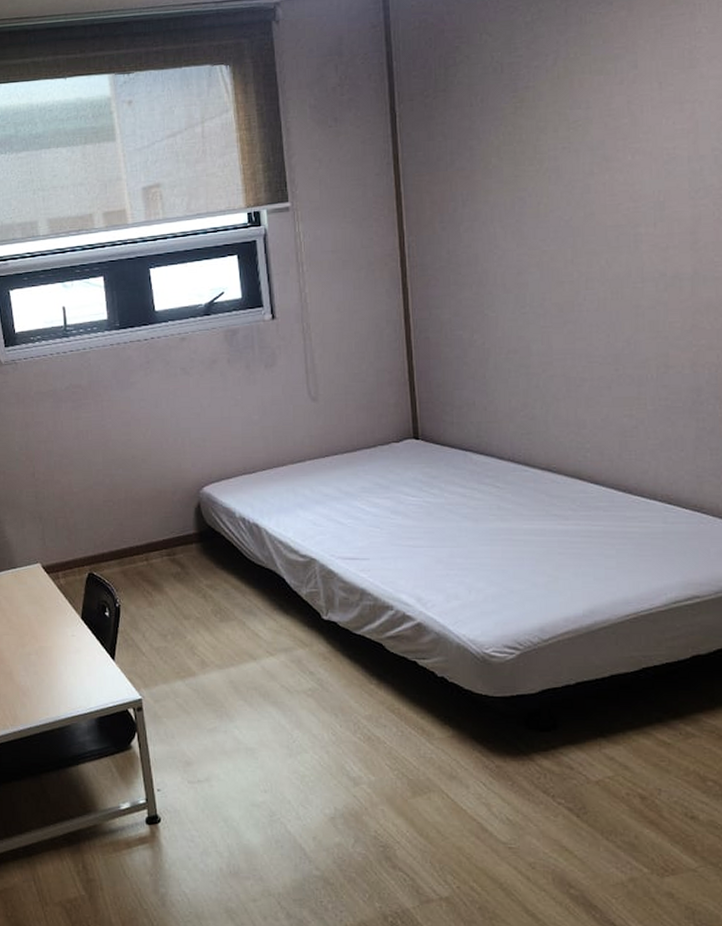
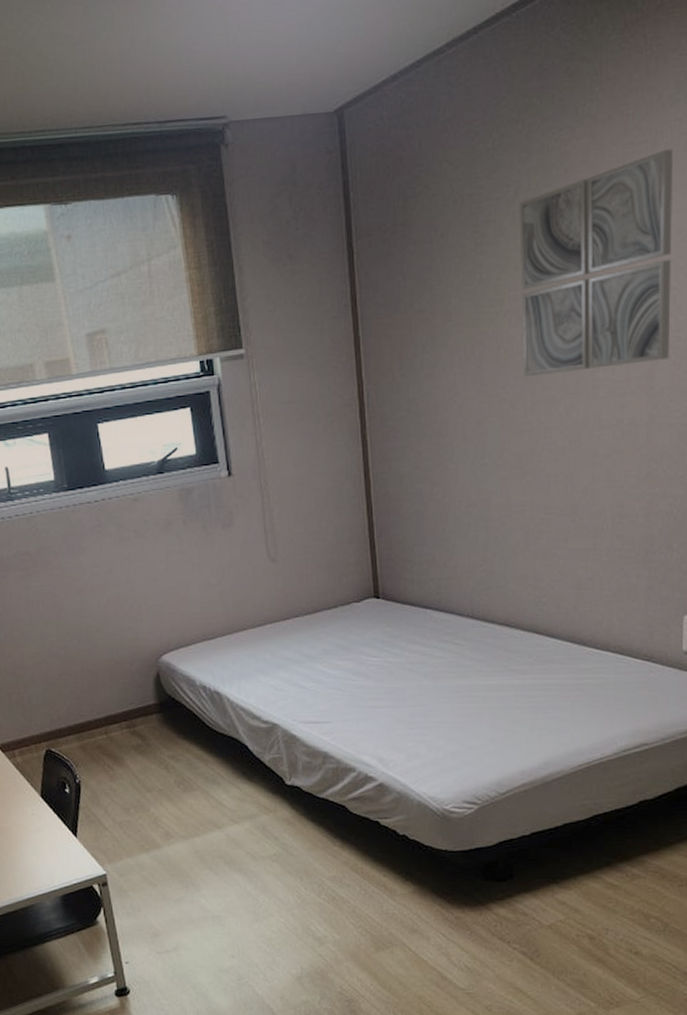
wall art: none [559,20,713,231] -> present [520,148,674,377]

